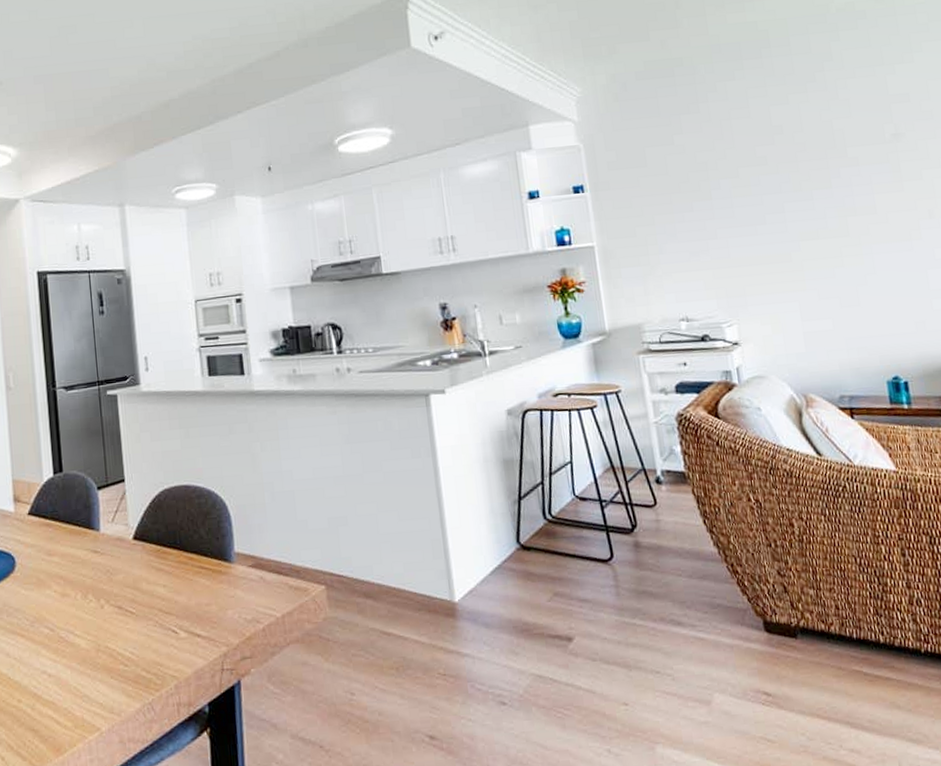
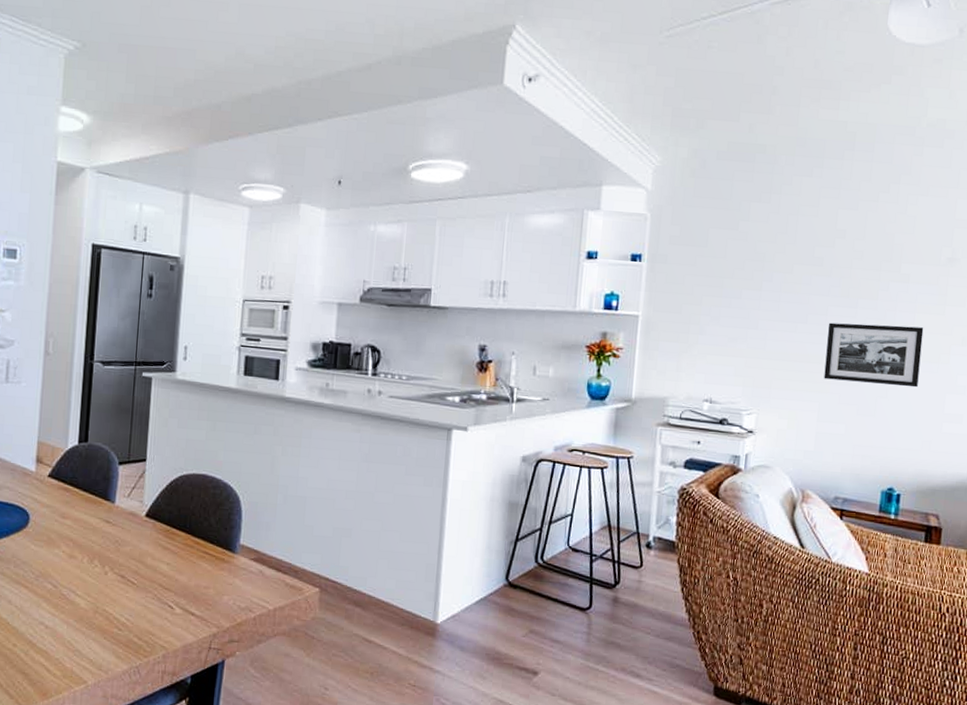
picture frame: none [788,207,896,277] -> present [824,322,924,388]

